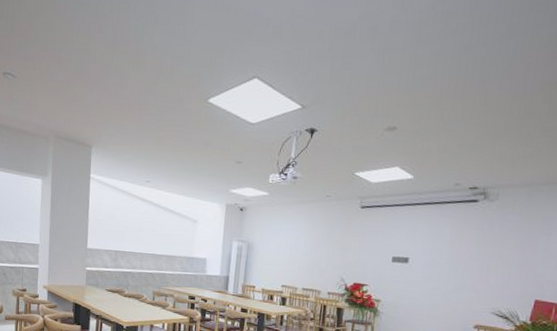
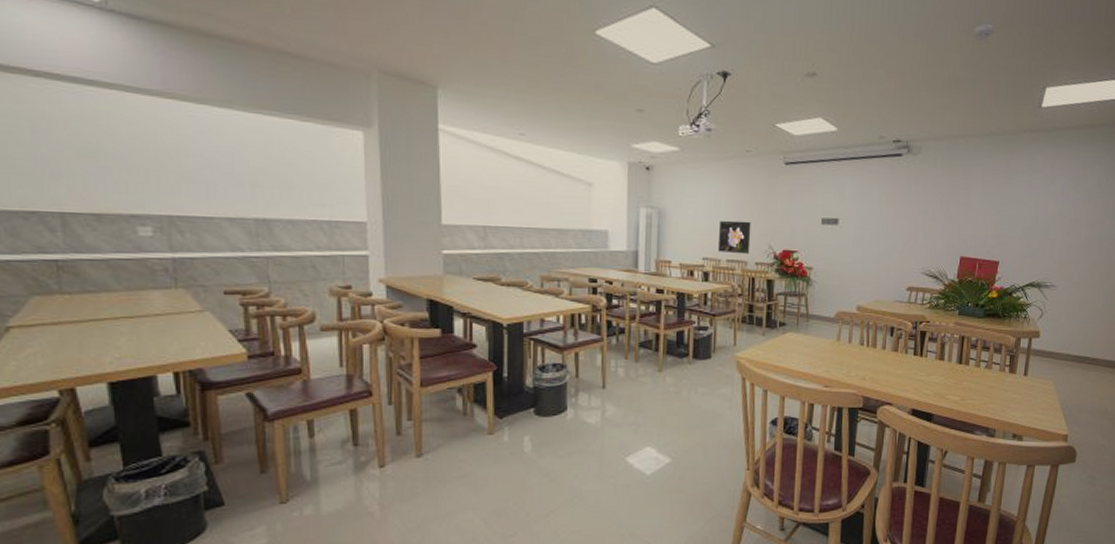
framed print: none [295,254,327,285] -> present [717,220,751,255]

